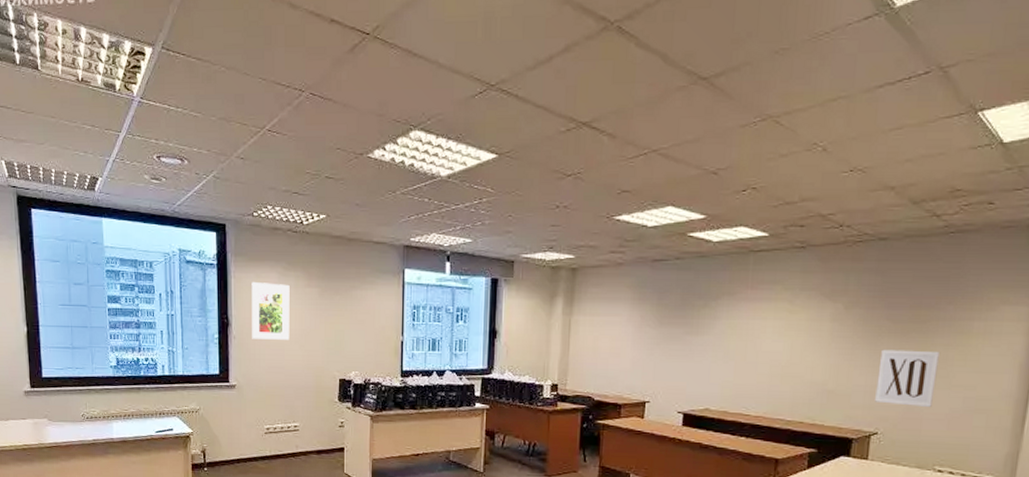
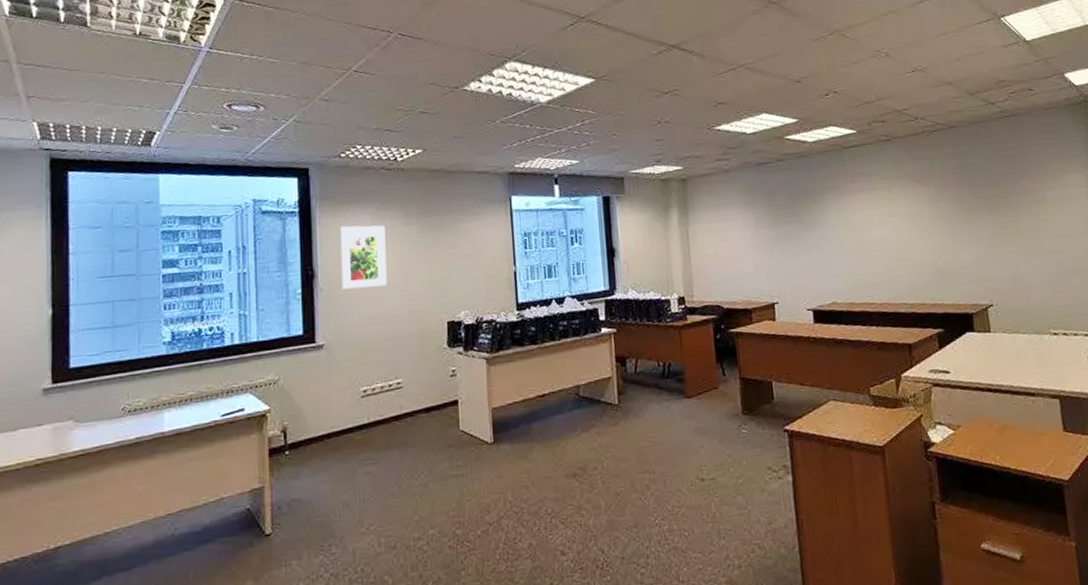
wall art: present [875,349,939,408] -> none [977,221,1032,276]

